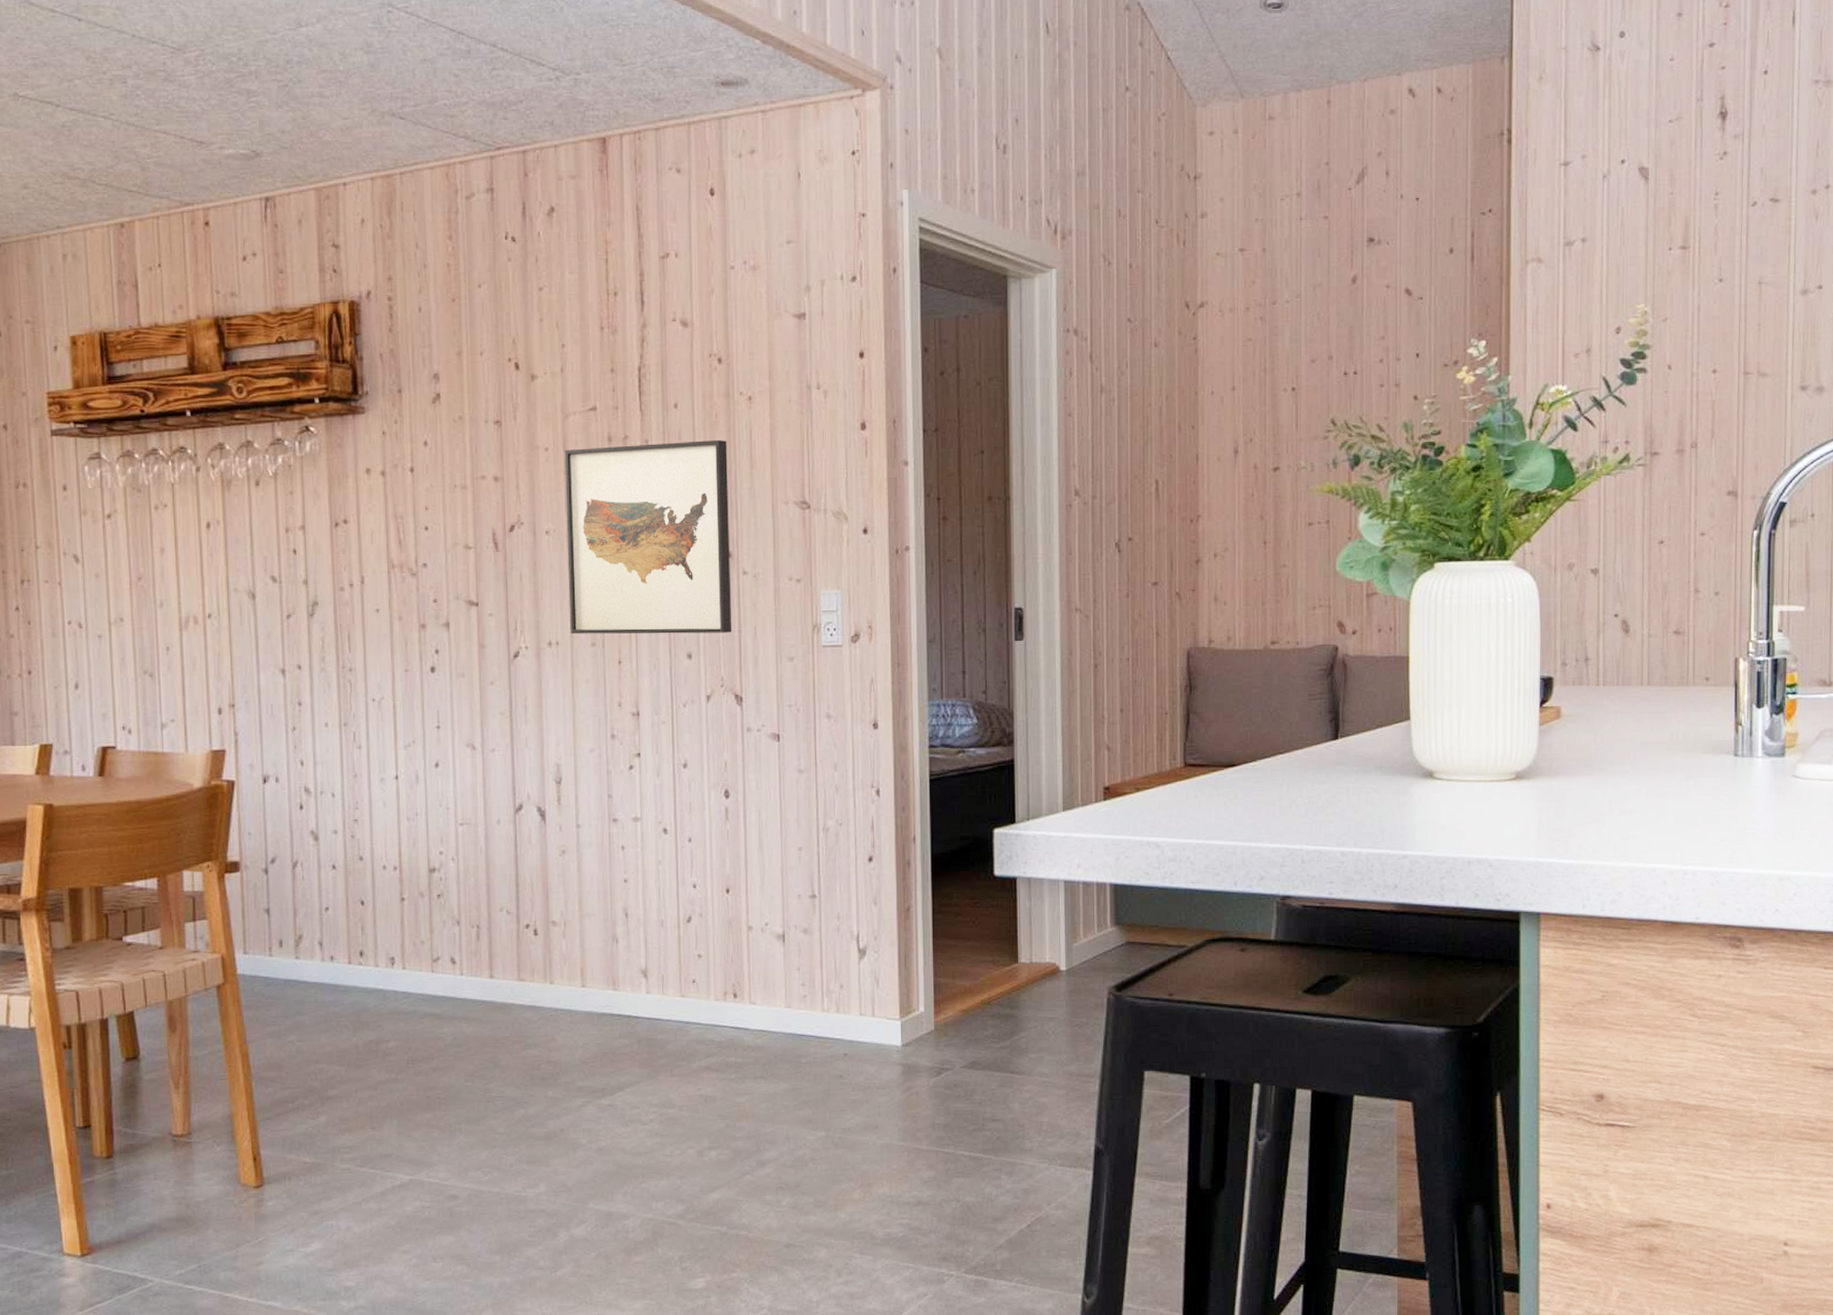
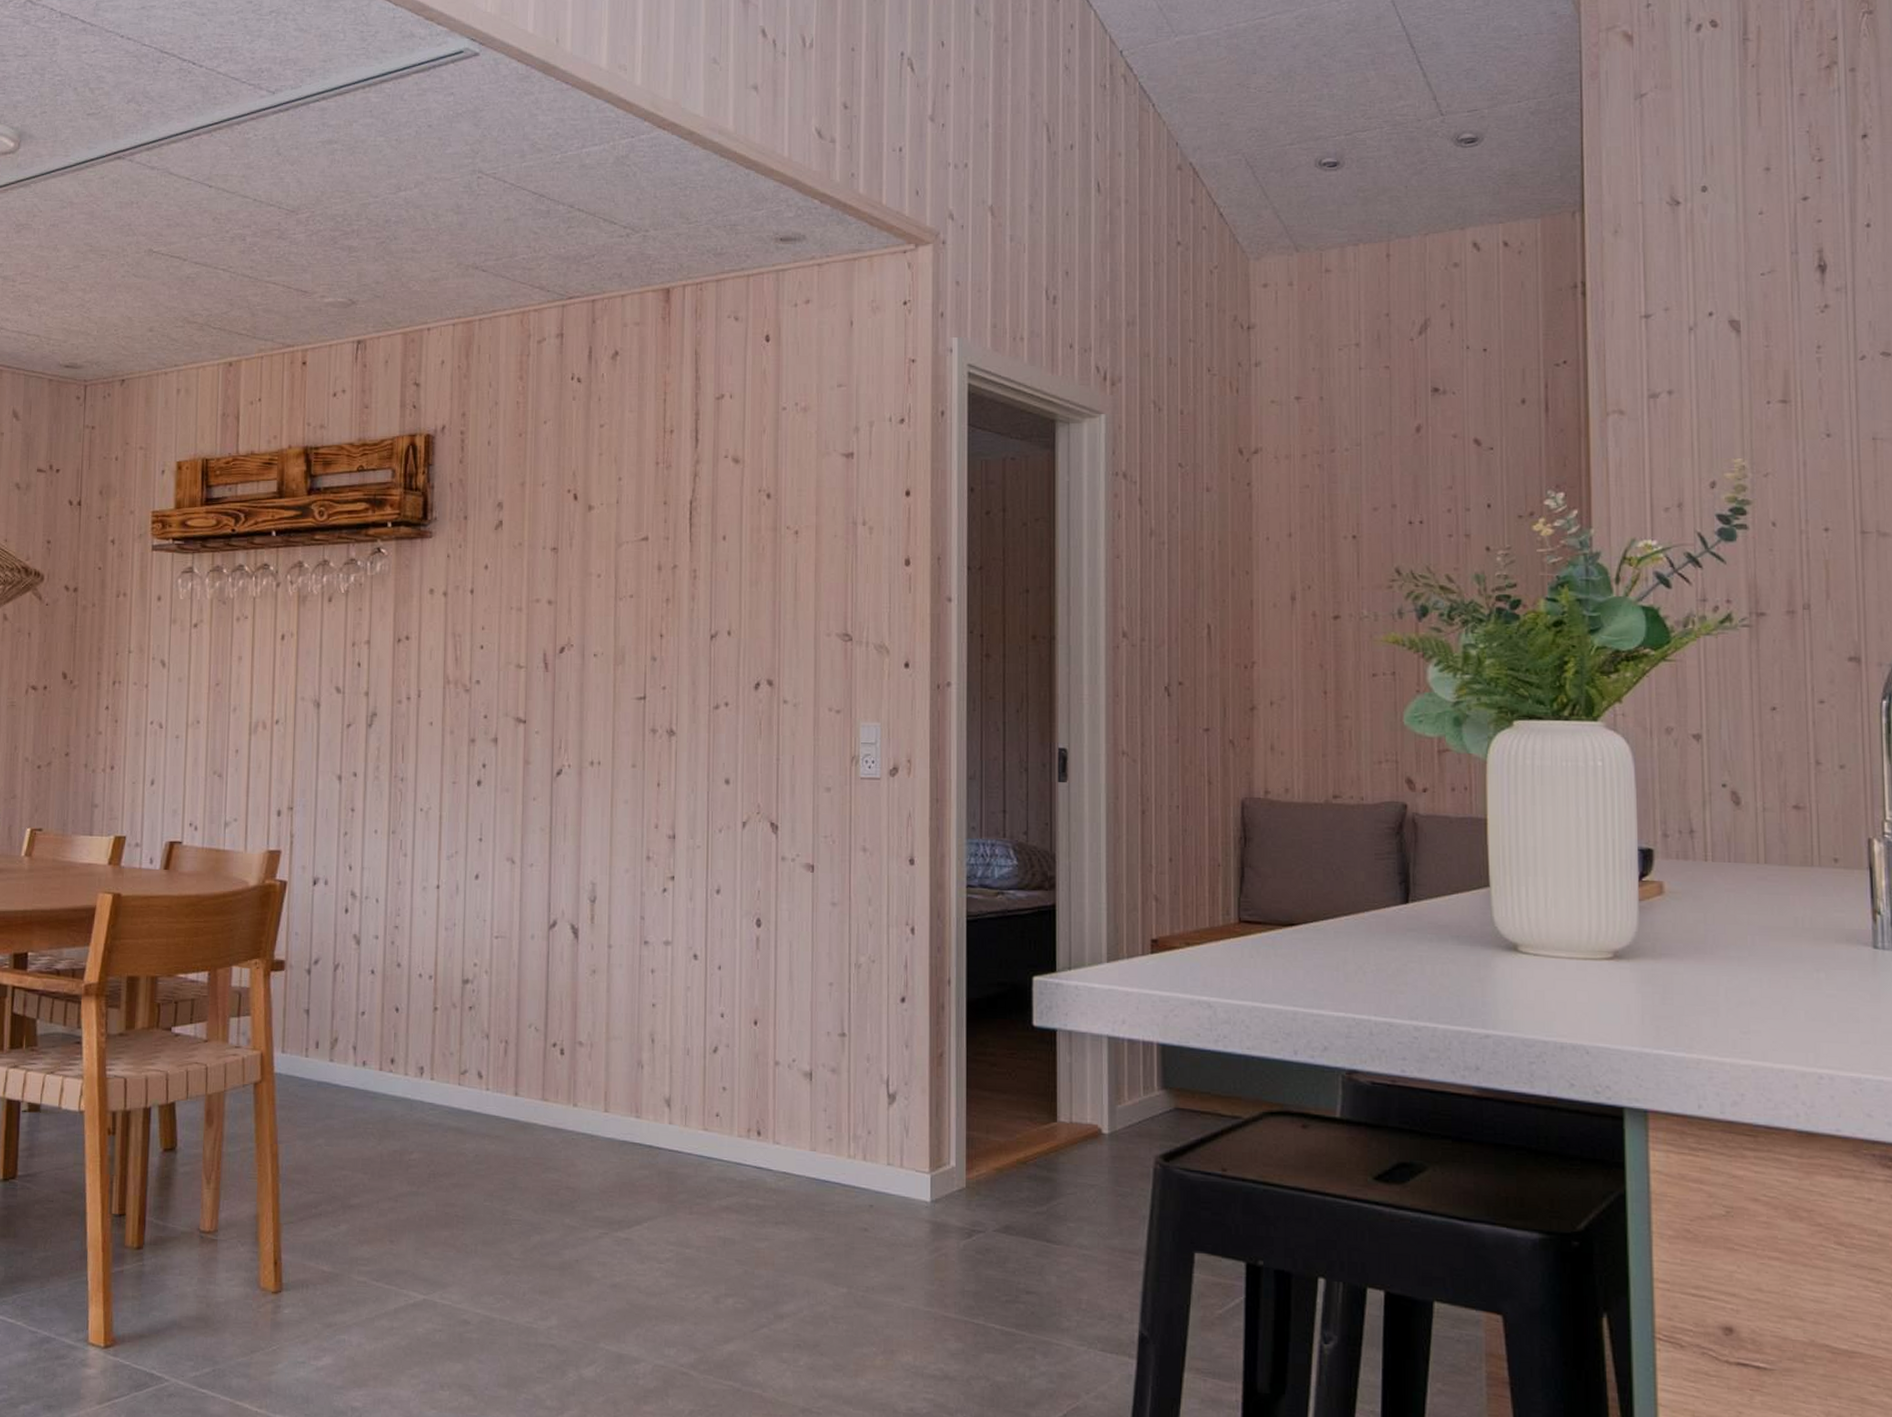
wall art: present [564,440,733,634] -> none [613,572,773,761]

